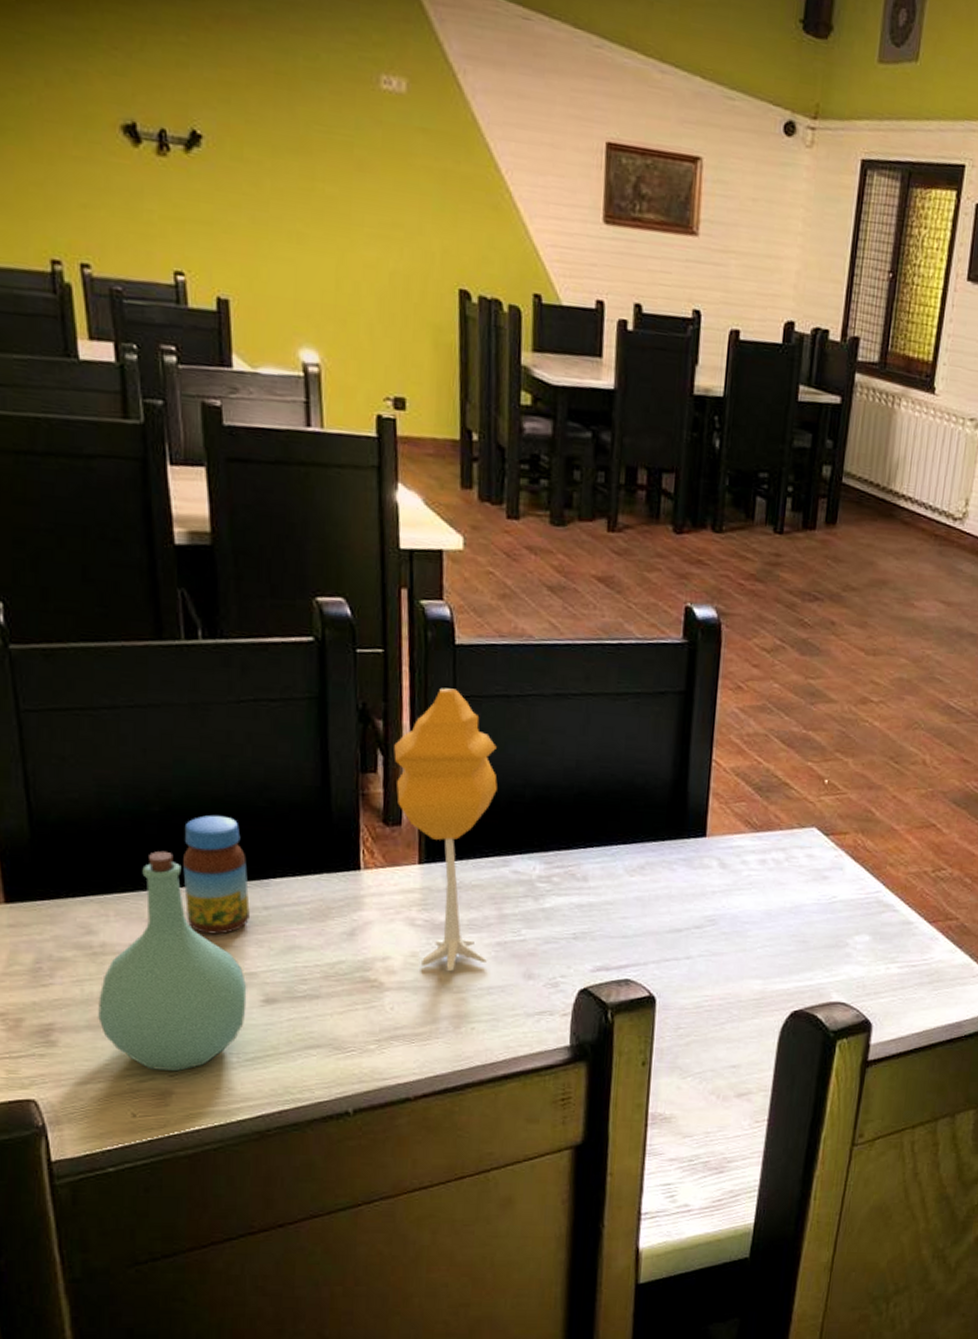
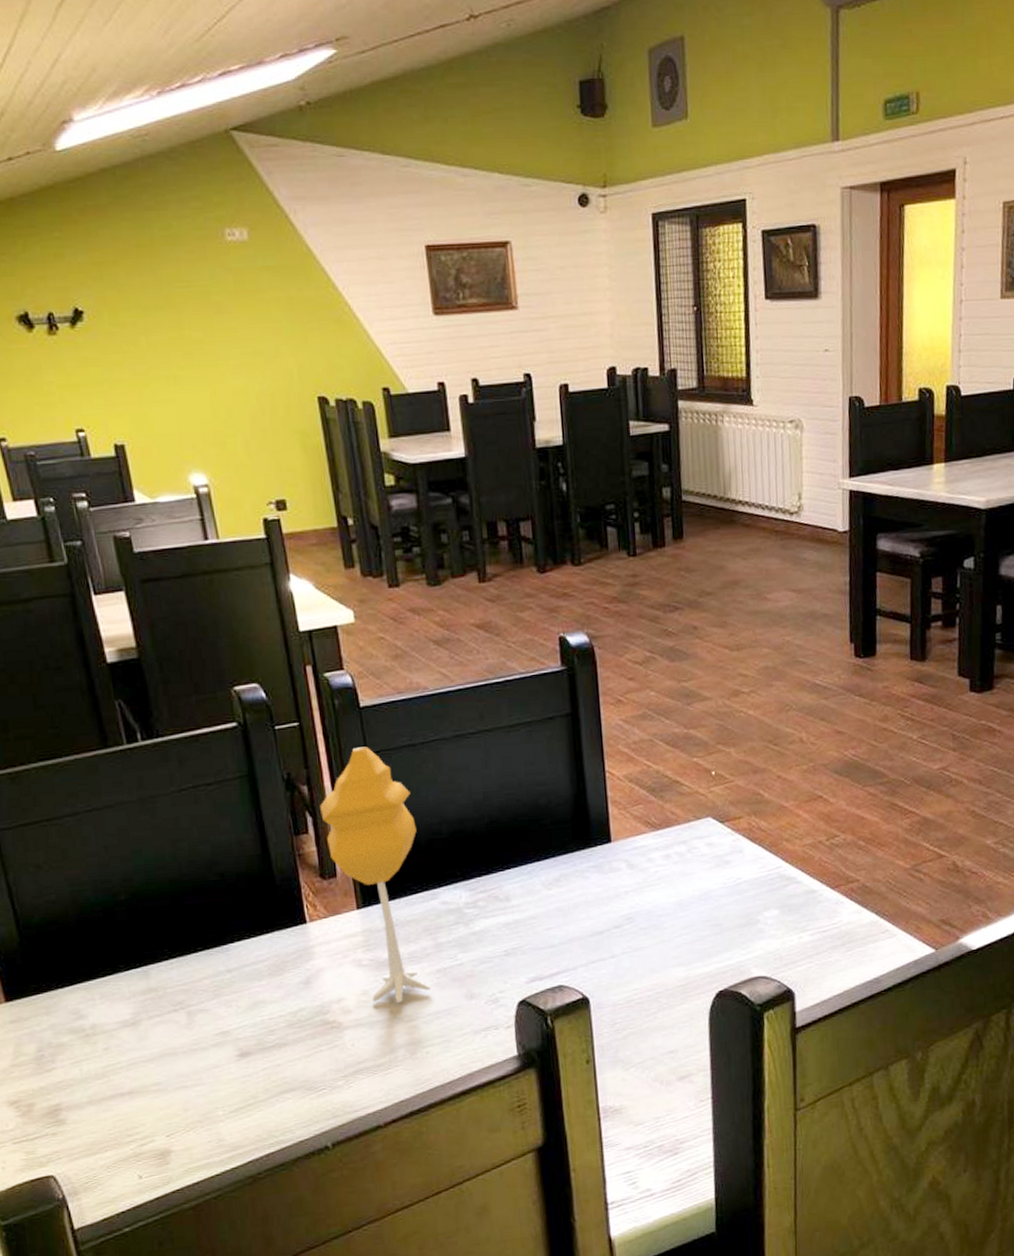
bottle: present [98,850,247,1071] -> none [96,933,225,1133]
jar: present [183,815,250,935] -> none [149,894,216,1003]

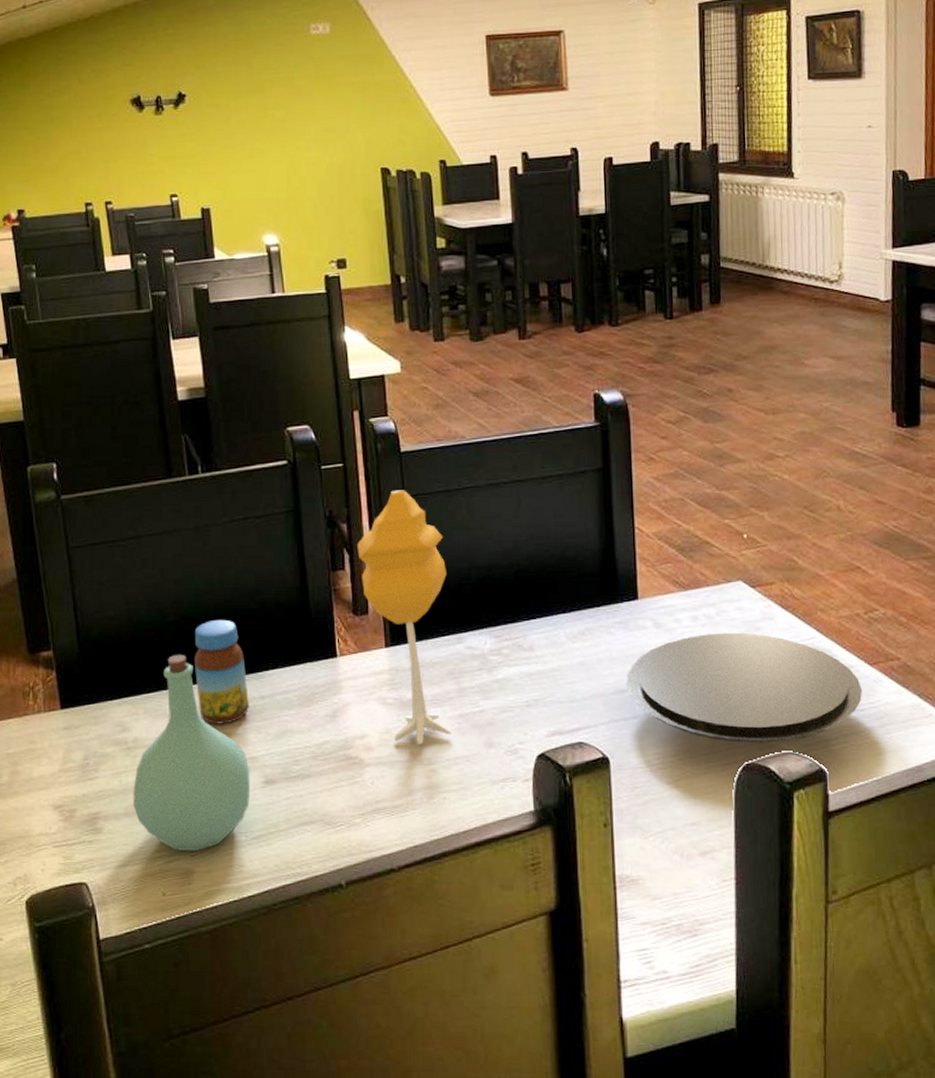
bottle: none [96,933,225,1133] -> present [133,654,251,851]
jar: none [149,894,216,1003] -> present [194,619,249,724]
plate: none [603,867,825,973] -> present [627,632,862,744]

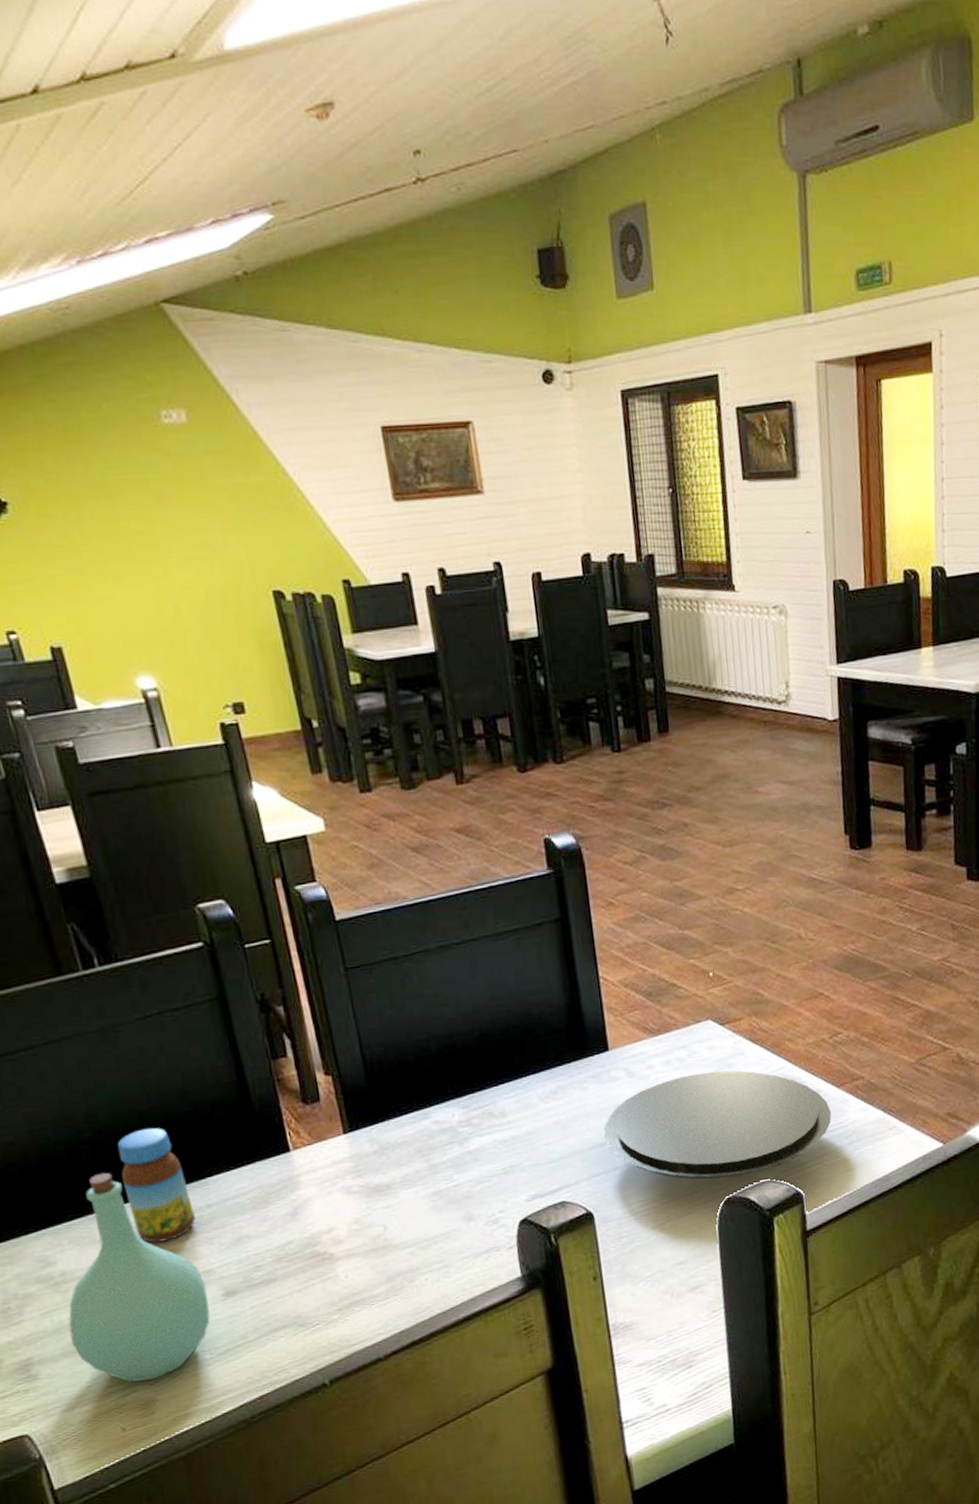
flower: present [357,490,451,745] -> none [298,962,427,1230]

